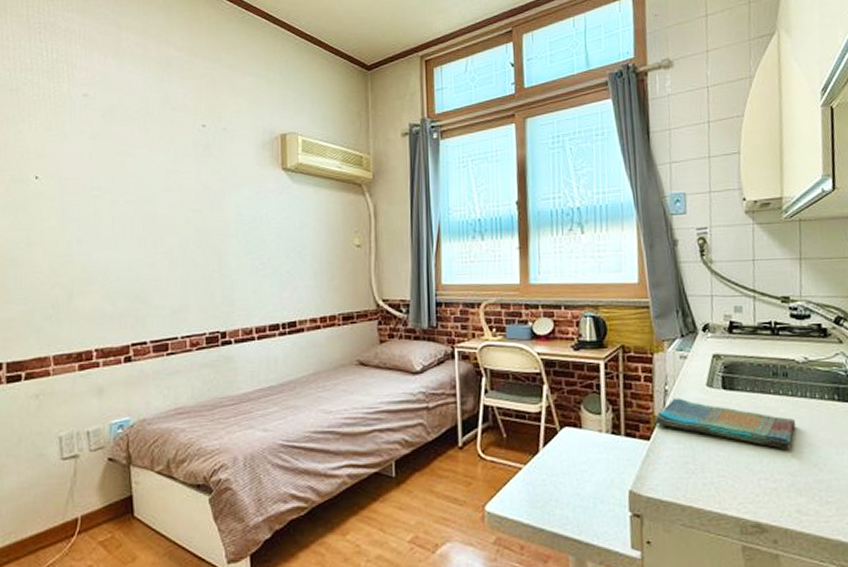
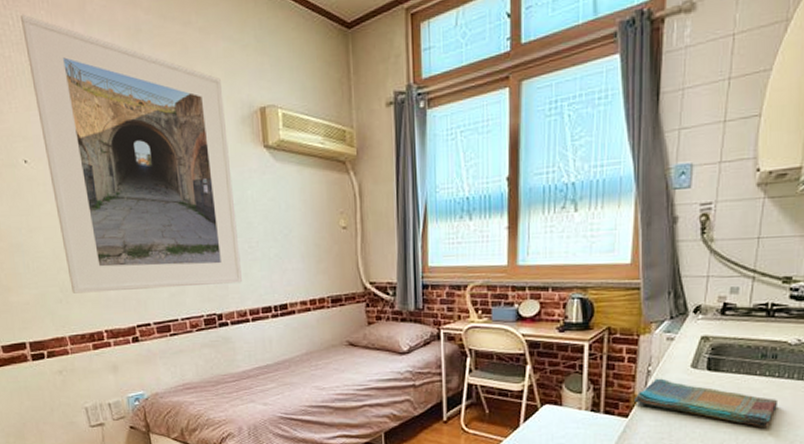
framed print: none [54,47,251,310] -> present [20,14,243,294]

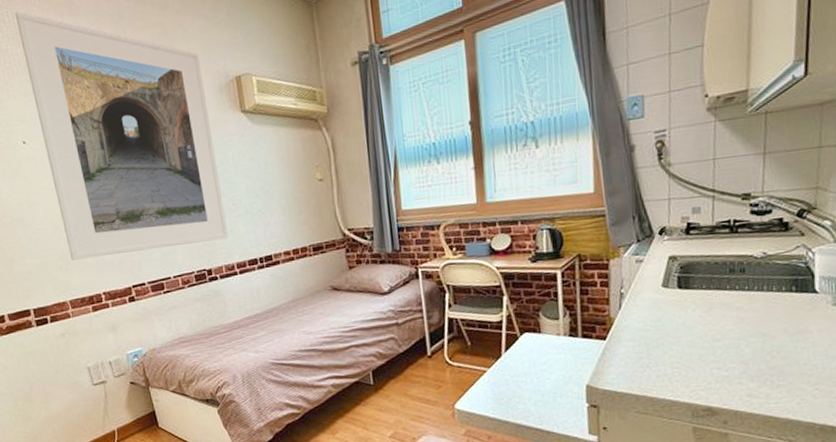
dish towel: present [634,378,779,427] -> none [610,299,752,340]

